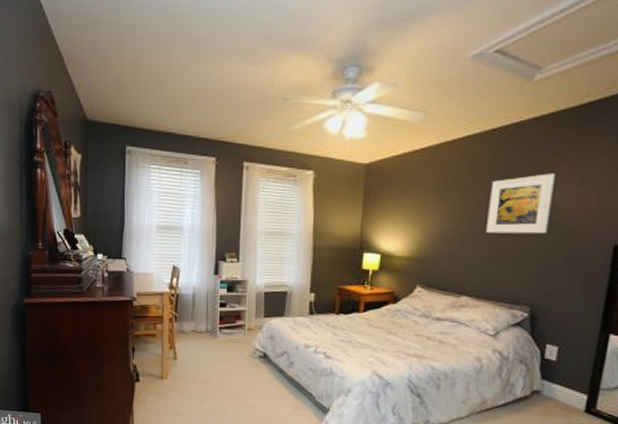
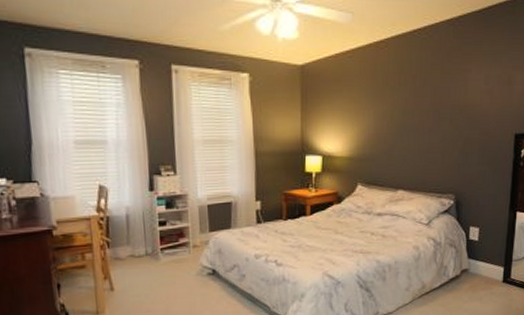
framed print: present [486,173,555,234] -> none [414,71,467,129]

